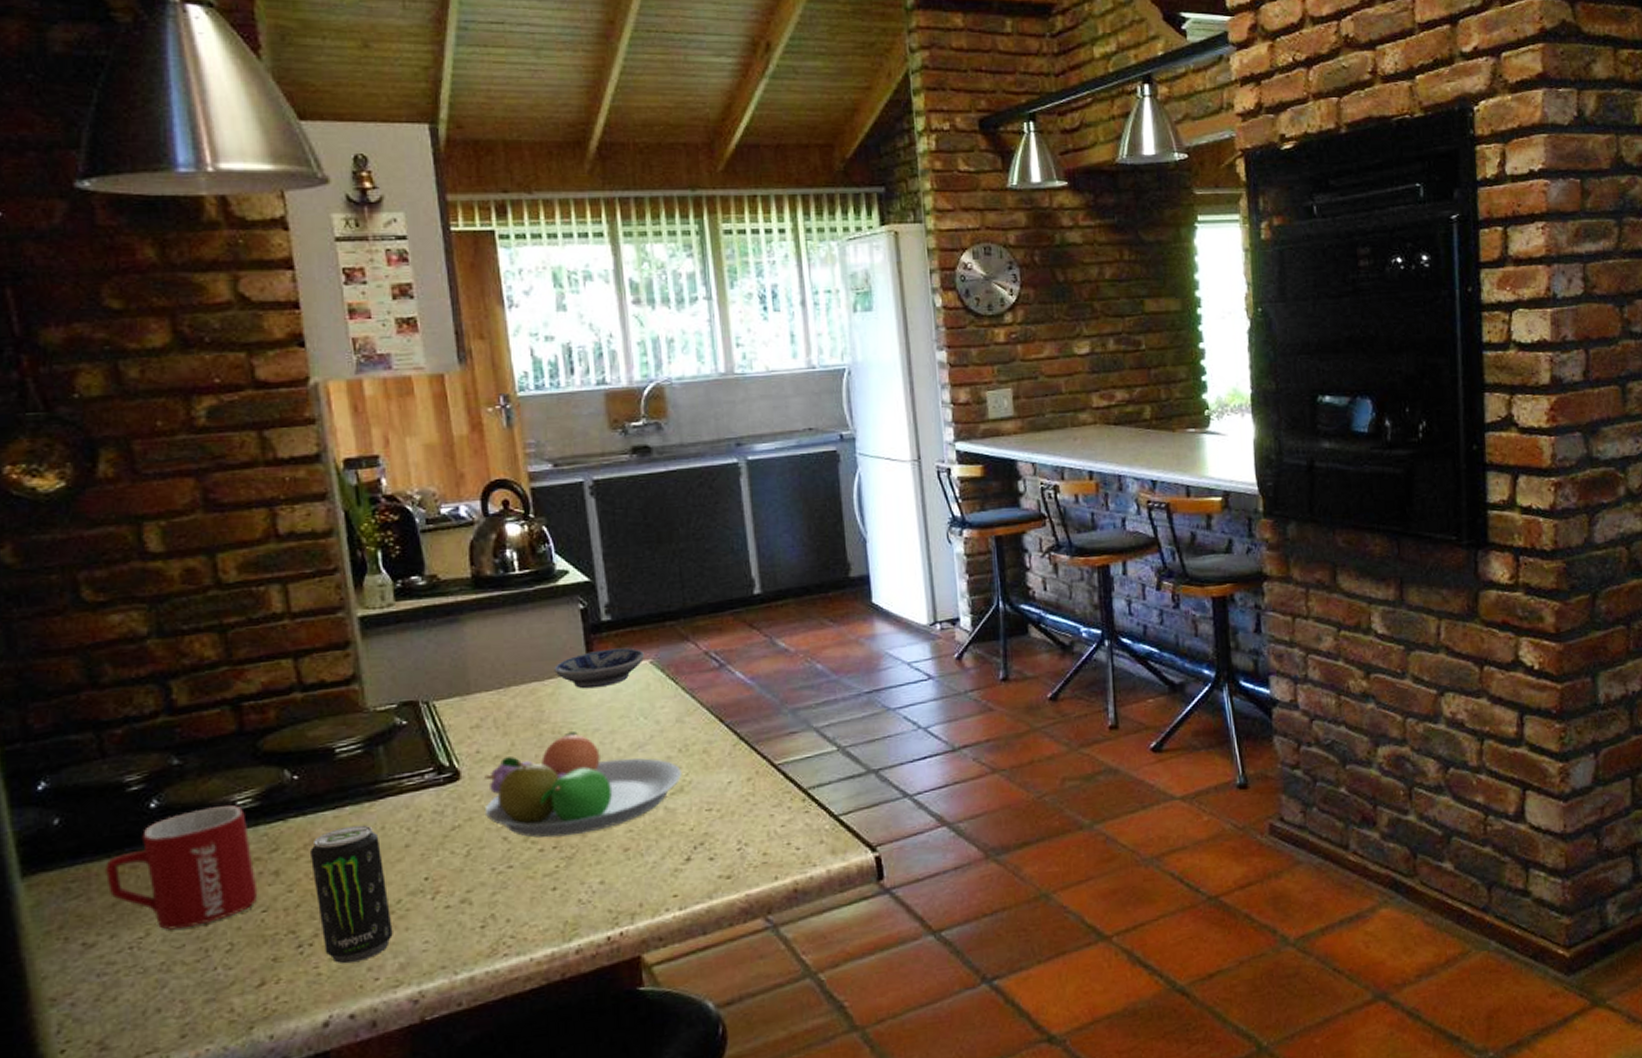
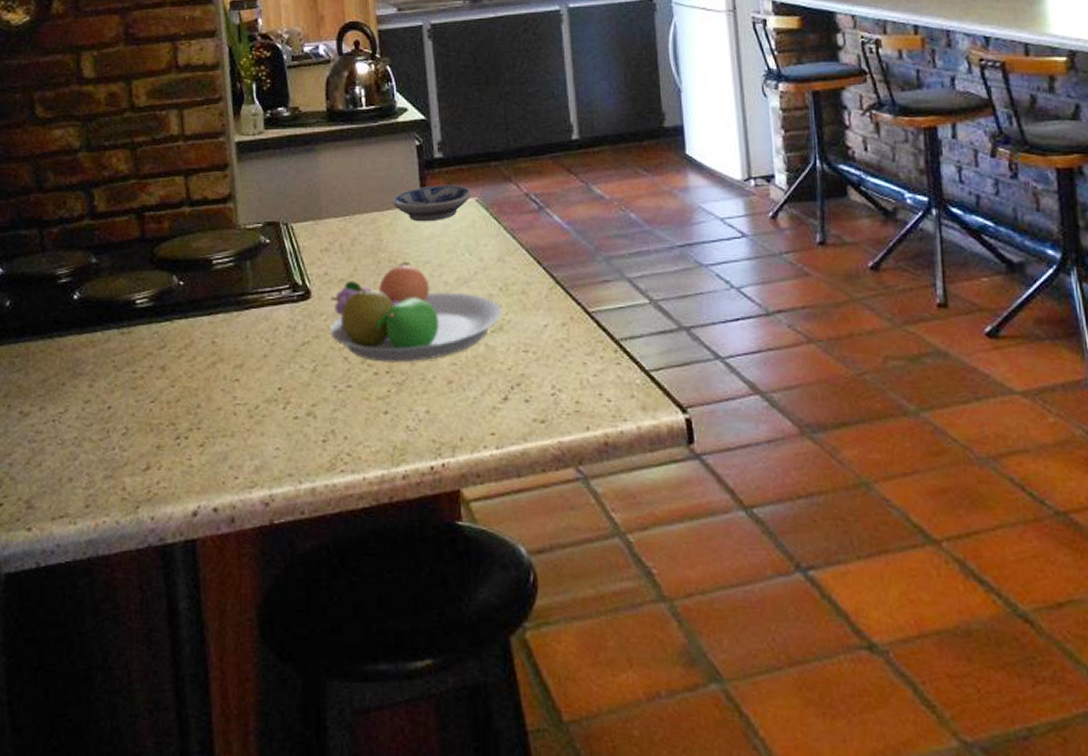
mug: present [104,804,258,930] -> none [38,302,149,409]
beverage can: present [309,824,393,964] -> none [189,332,251,460]

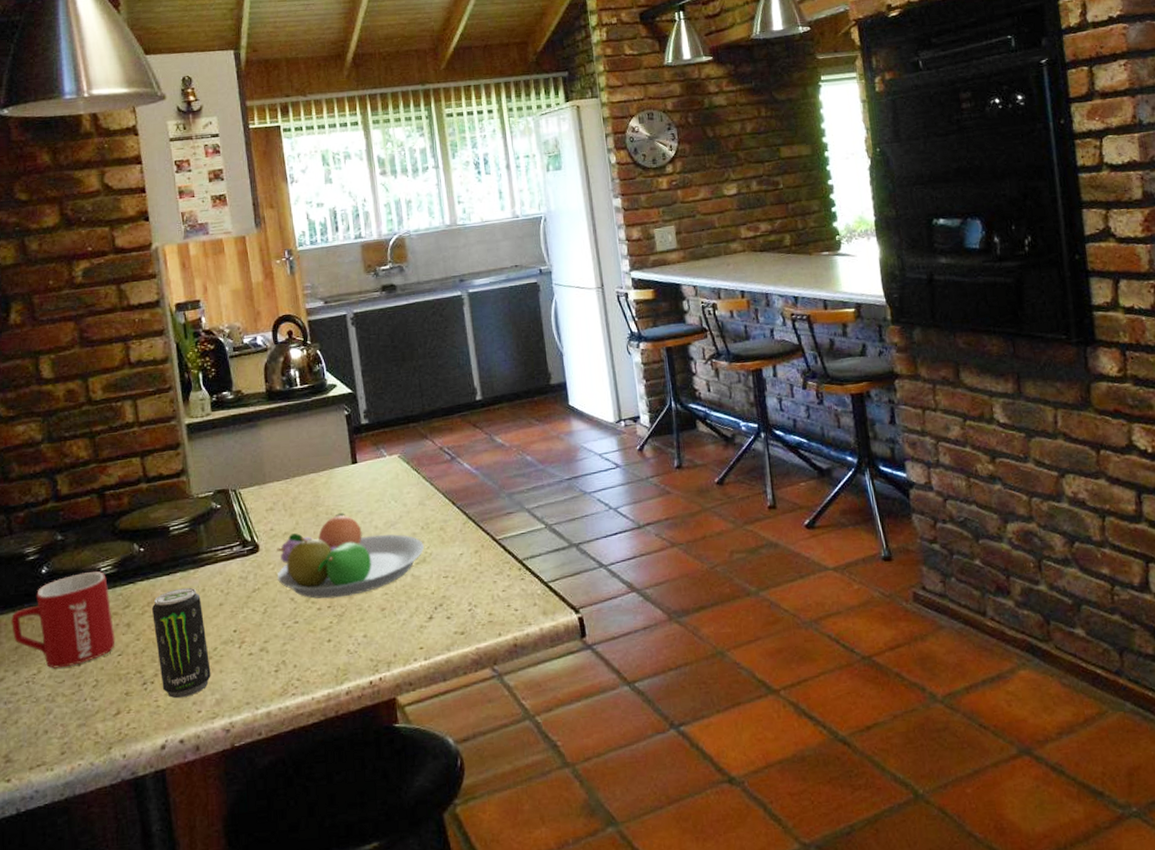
mug: none [38,302,149,409] -> present [10,570,116,669]
beverage can: none [189,332,251,460] -> present [151,587,211,699]
bowl: present [392,185,471,222] -> none [327,445,394,479]

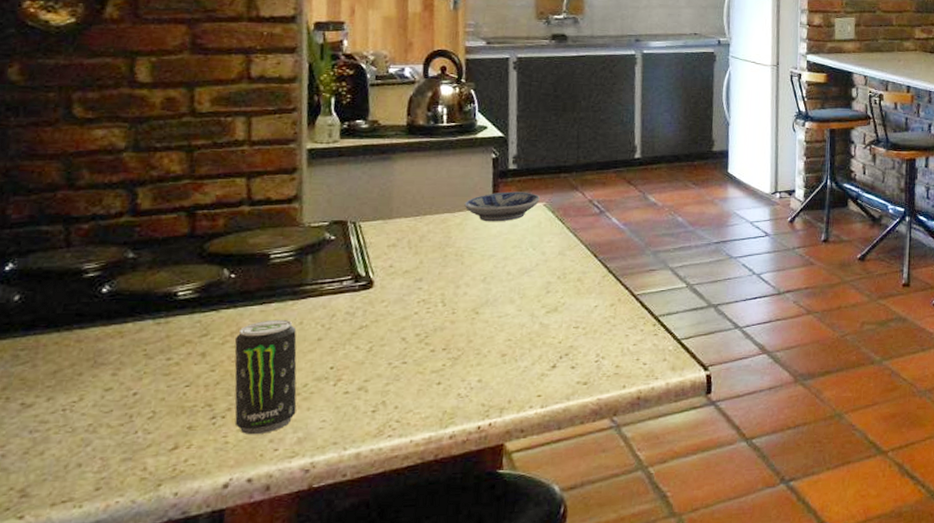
mug: present [10,570,116,669] -> none [52,294,185,397]
fruit bowl: present [277,513,425,599] -> none [389,256,559,341]
bowl: none [327,445,394,479] -> present [464,191,540,222]

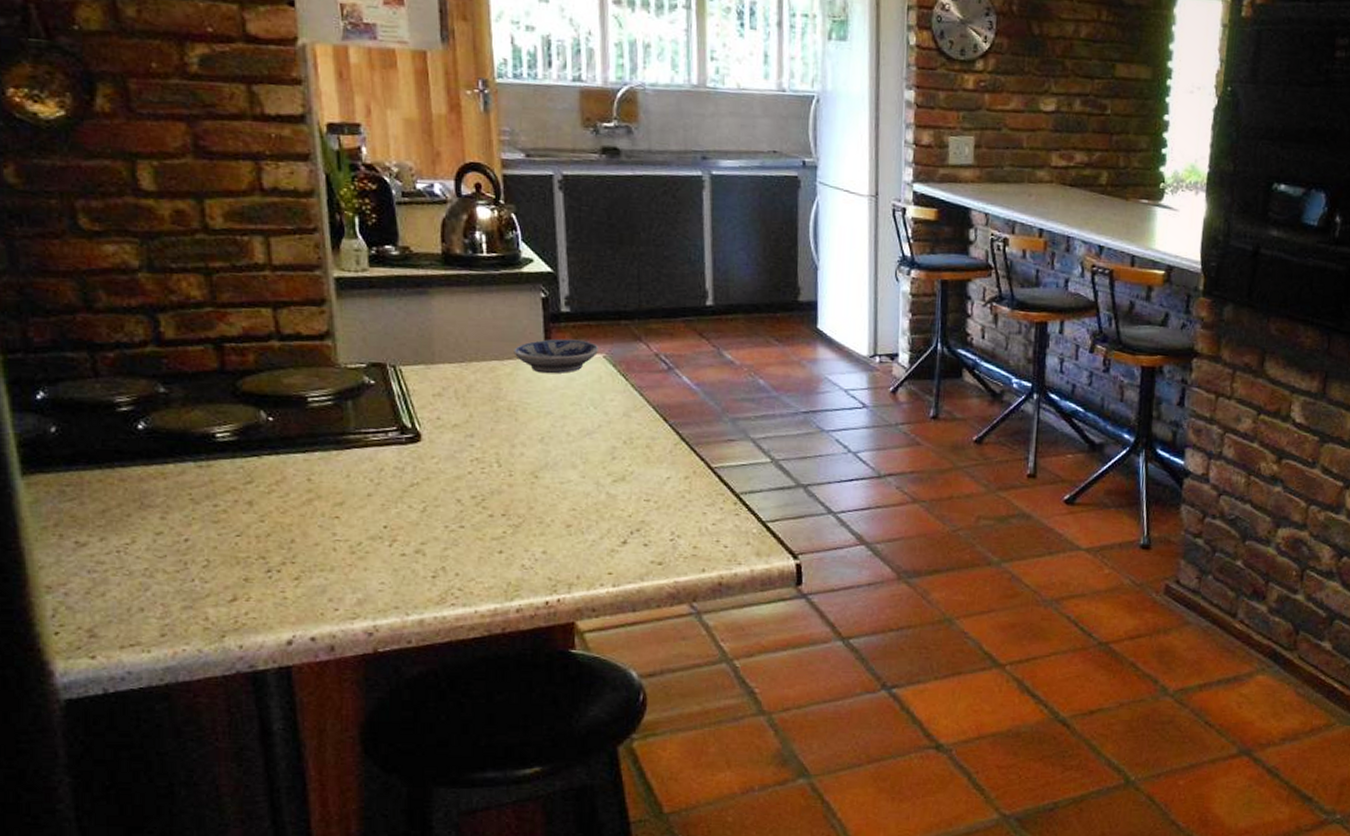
beverage can: present [234,319,297,435] -> none [280,470,353,593]

